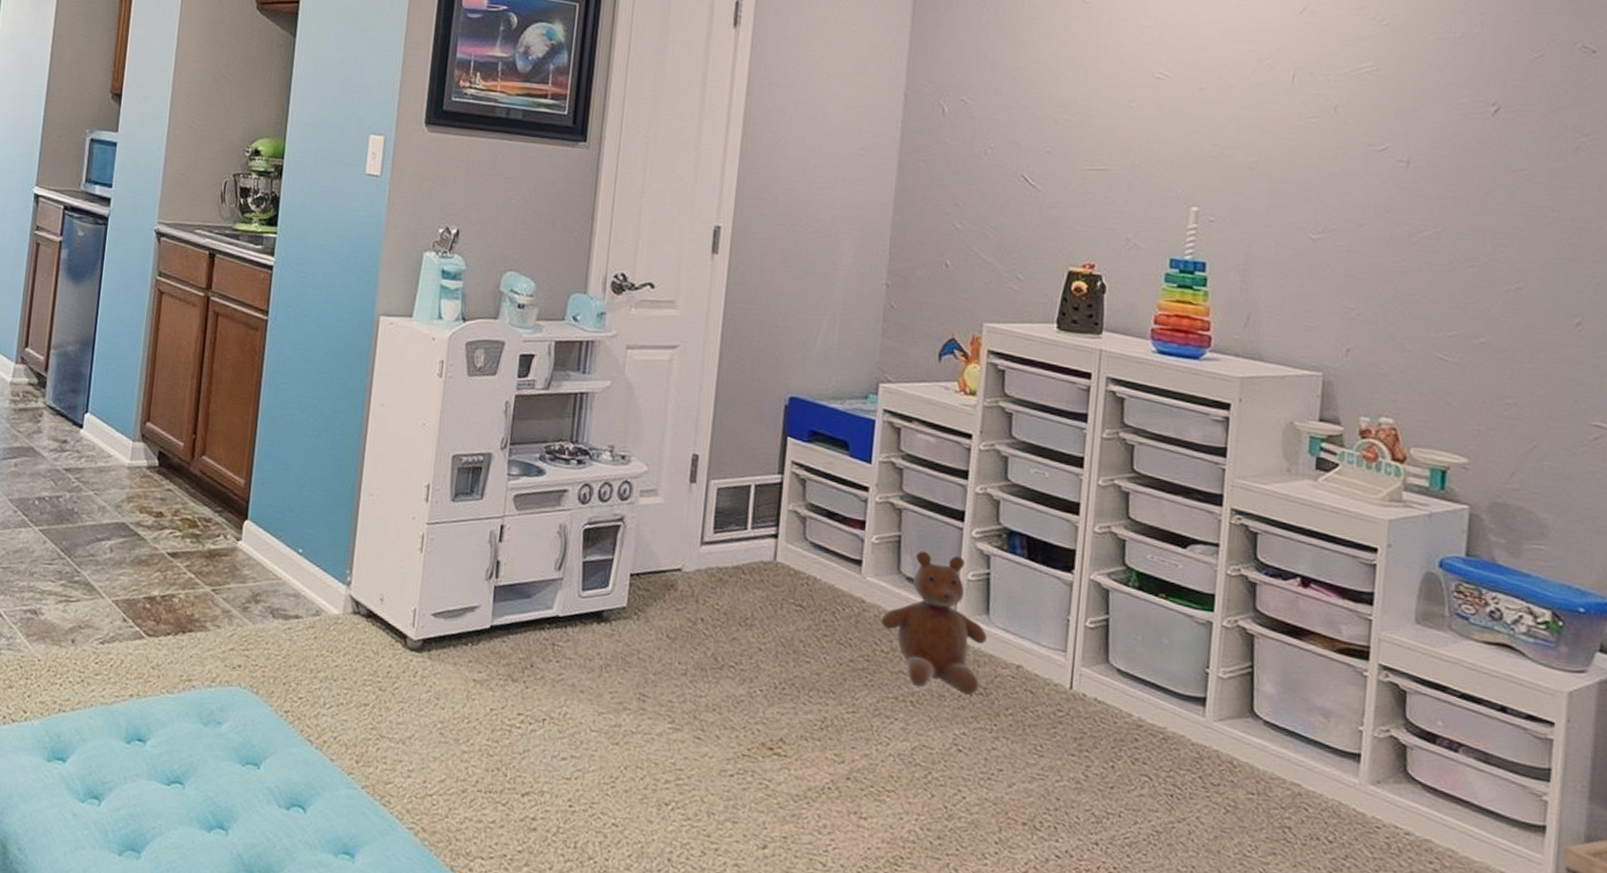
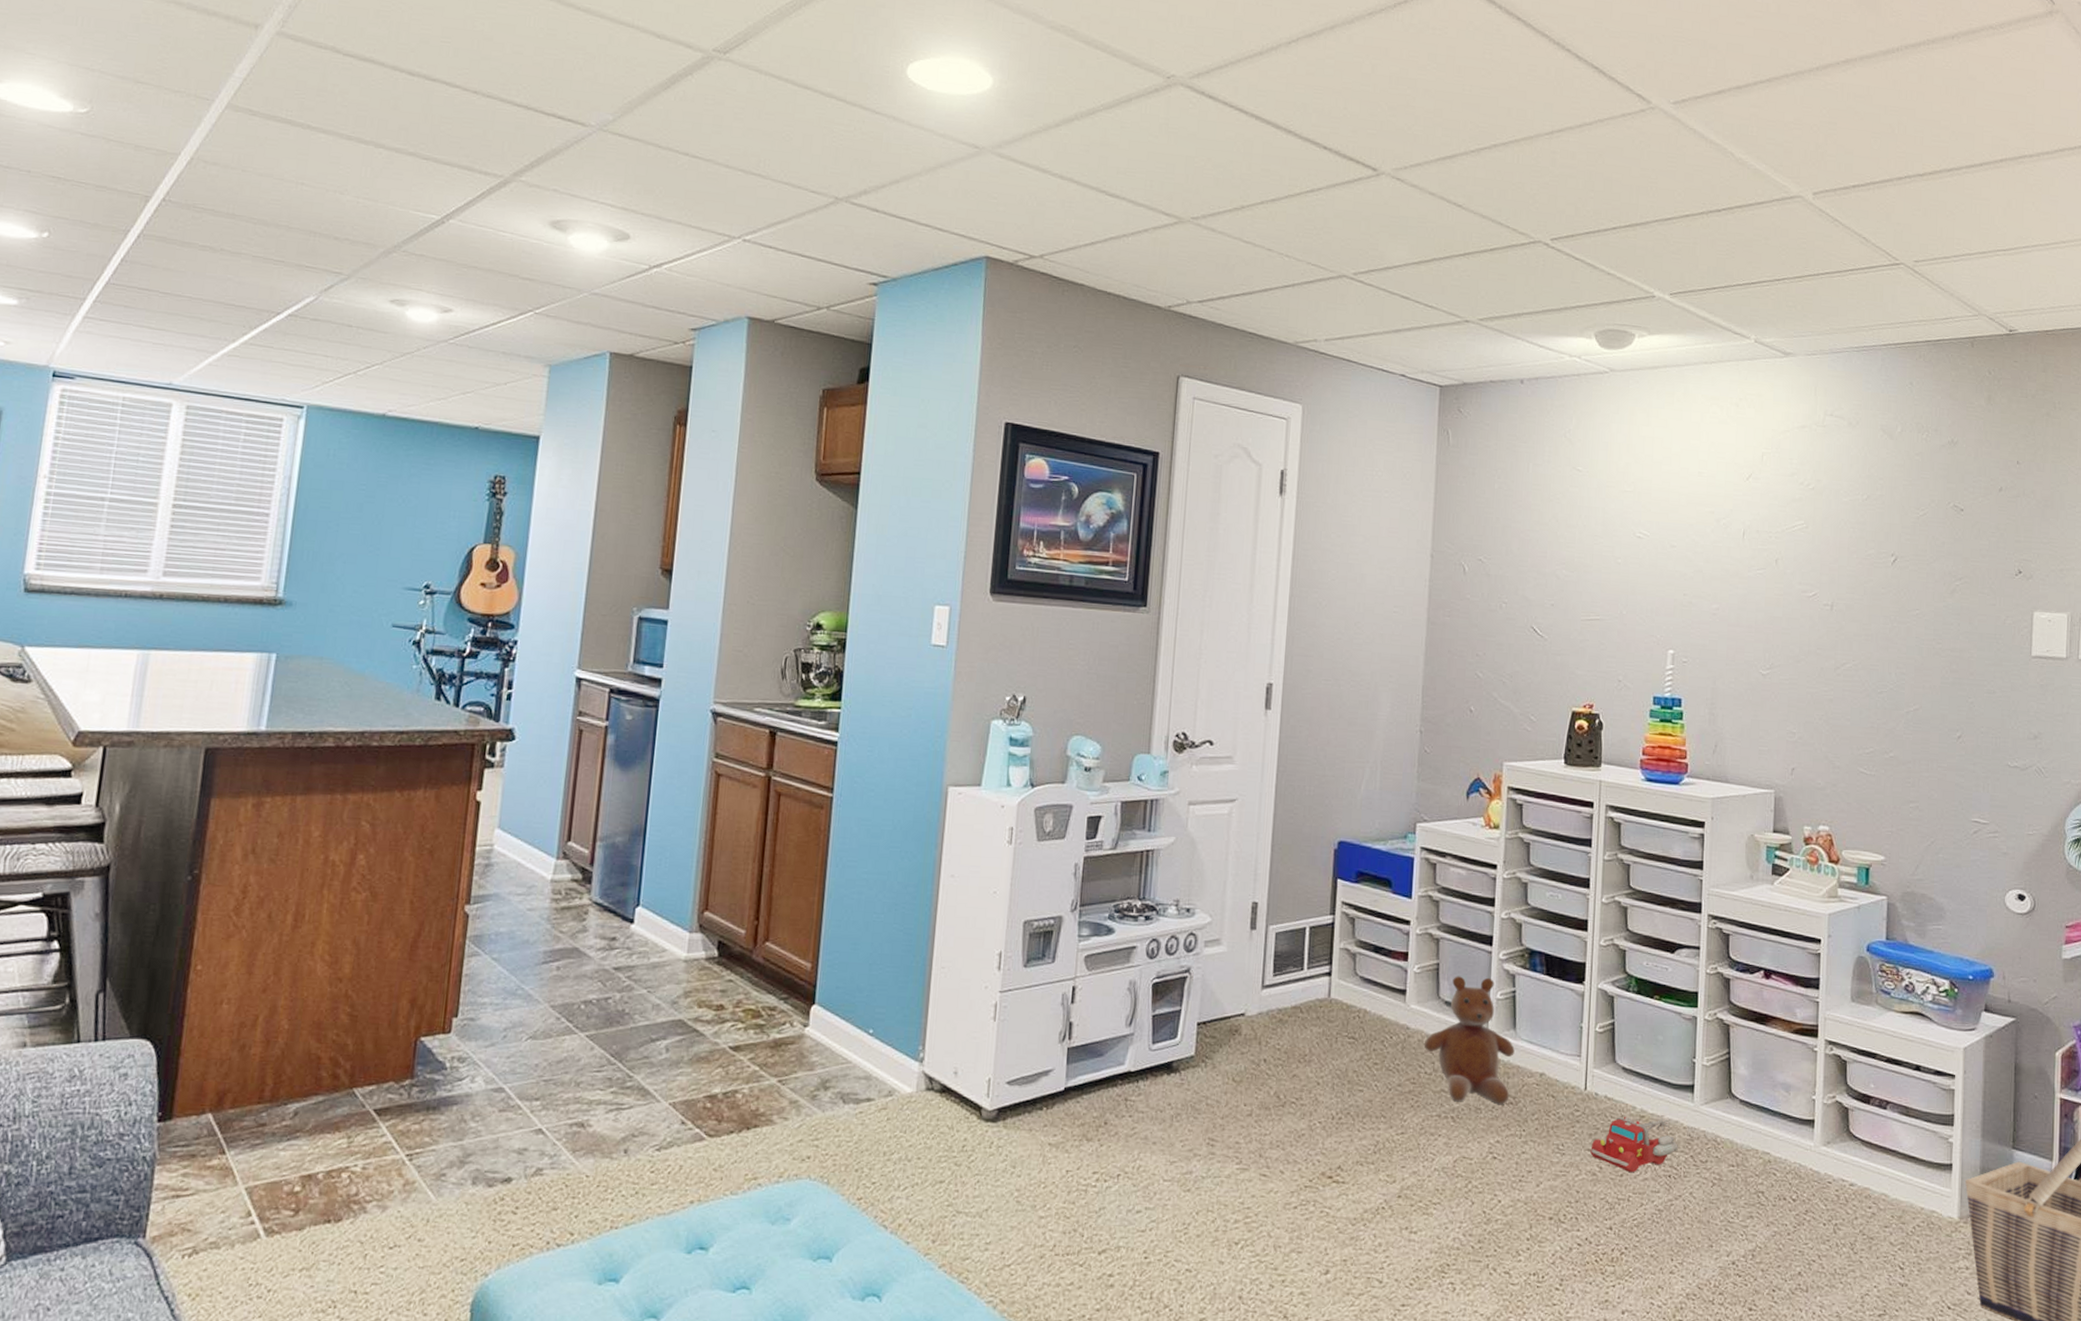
toy truck: none [1074,723,1184,787] -> present [1590,1116,1678,1173]

